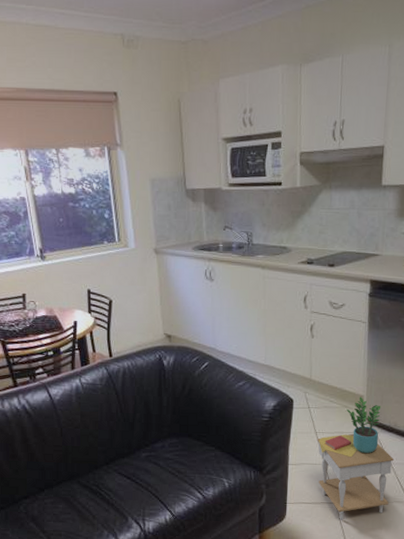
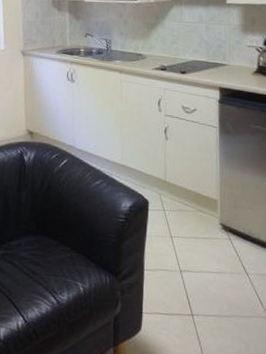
side table: present [317,397,394,519] -> none [172,201,250,334]

